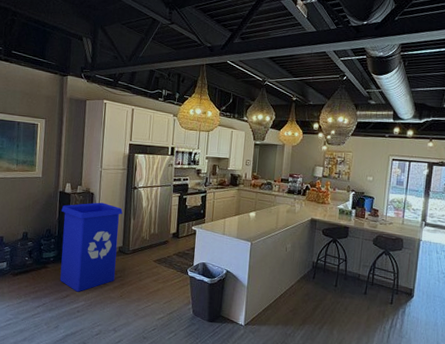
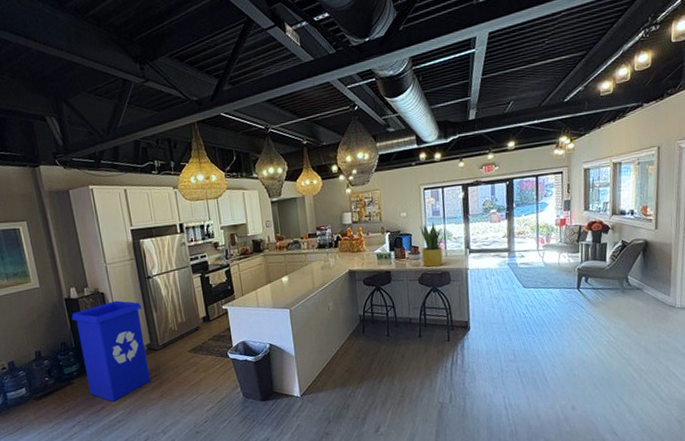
planter: none [380,190,404,233] -> present [420,221,444,268]

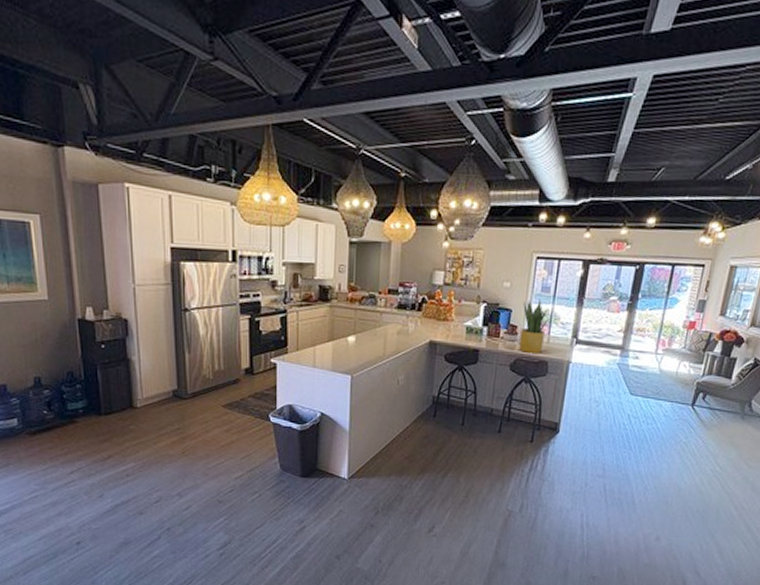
recycling bin: present [71,300,151,402] -> none [84,331,172,451]

